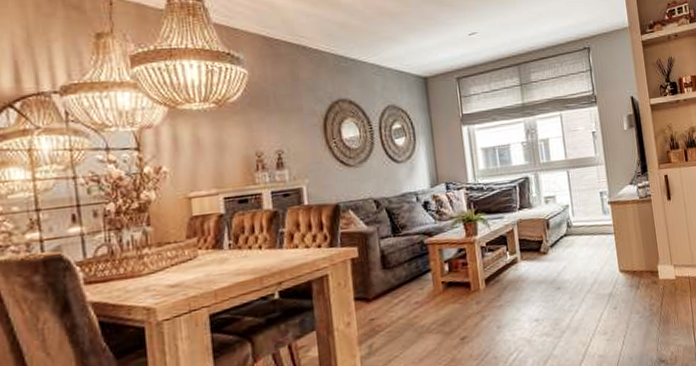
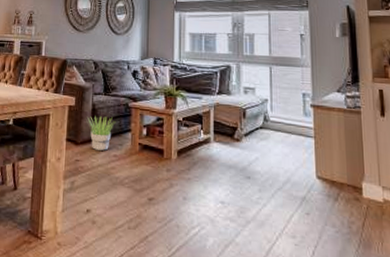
potted plant: none [377,260,412,303] -> present [87,116,116,151]

